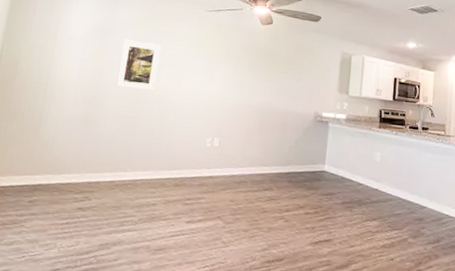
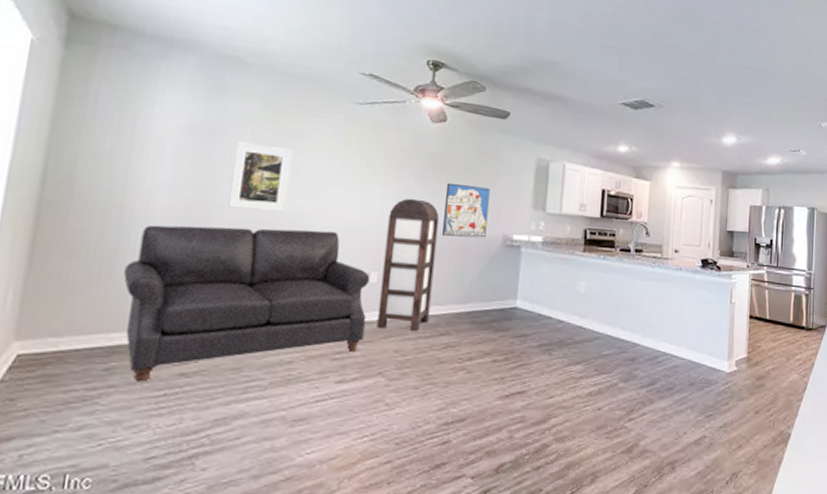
sofa: none [44,98,214,213] -> present [124,225,371,382]
bookshelf: none [217,82,266,186] -> present [376,198,440,331]
wall art: none [268,70,305,115] -> present [442,182,490,238]

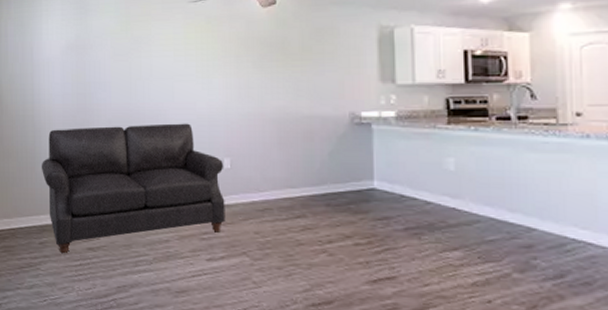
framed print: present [228,141,292,212] -> none [102,52,145,110]
bookshelf: present [376,198,440,331] -> none [233,85,284,213]
wall art: present [442,182,490,238] -> none [284,65,331,120]

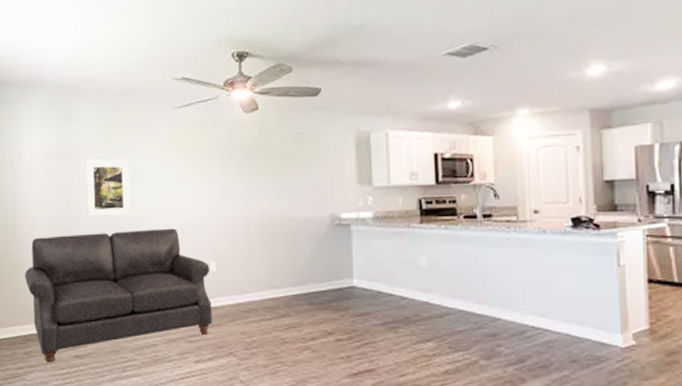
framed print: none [102,52,145,110] -> present [85,159,131,217]

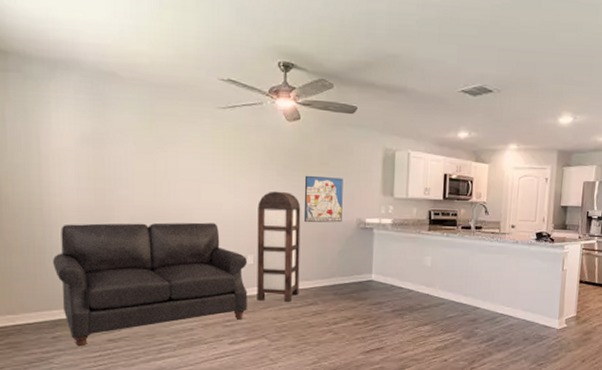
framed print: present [85,159,131,217] -> none [123,149,171,208]
bookshelf: none [218,189,269,314] -> present [257,191,301,302]
wall art: none [267,169,313,223] -> present [304,175,343,223]

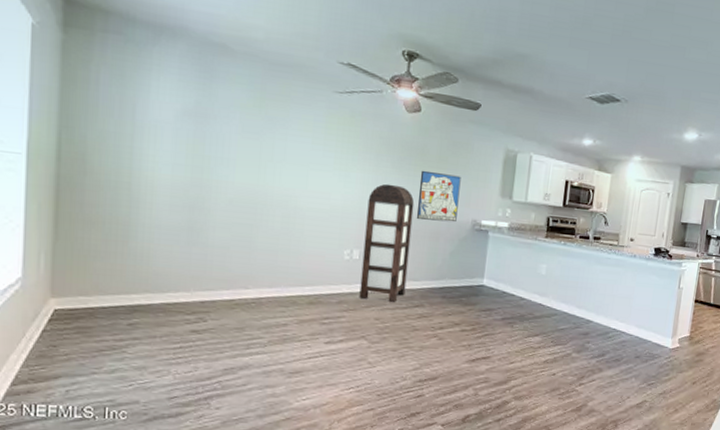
sofa: present [53,222,248,347] -> none [137,201,353,336]

